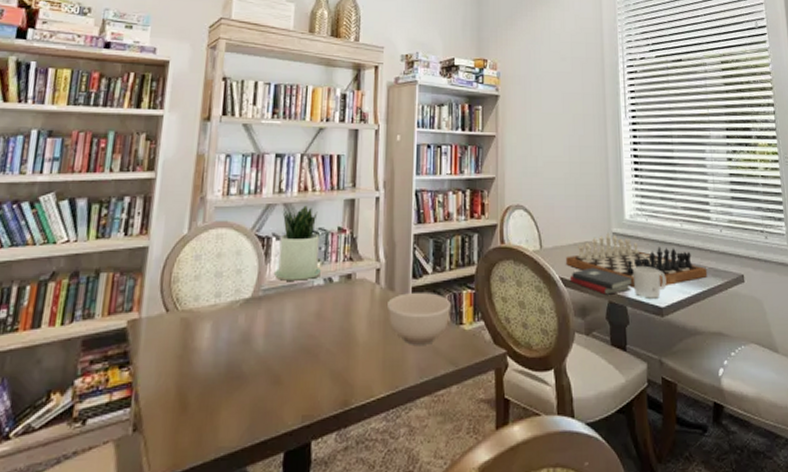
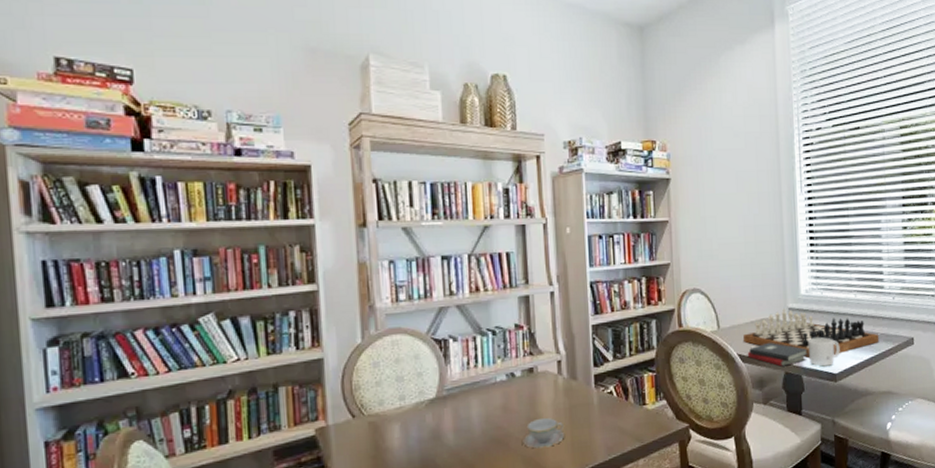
planter: present [273,205,322,281] -> none [454,305,503,380]
teacup: none [331,330,377,363] -> present [521,418,565,449]
bowl: present [387,293,452,345] -> none [571,378,634,427]

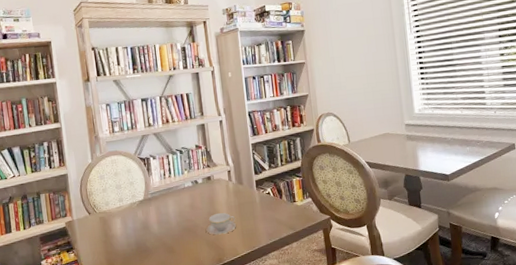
chess set: present [743,308,879,358] -> none [370,124,485,163]
hardback book: present [747,342,808,367] -> none [373,151,424,170]
mug: present [807,337,840,367] -> none [423,146,451,170]

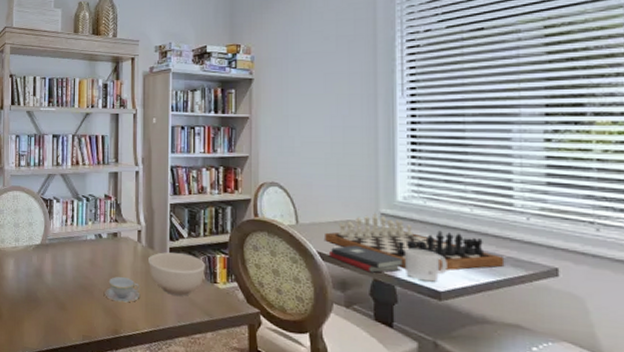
bowl: none [239,183,286,219] -> present [148,252,206,296]
chess set: none [370,124,485,163] -> present [325,213,505,271]
hardback book: none [373,151,424,170] -> present [328,245,404,273]
mug: none [423,146,451,170] -> present [404,248,447,282]

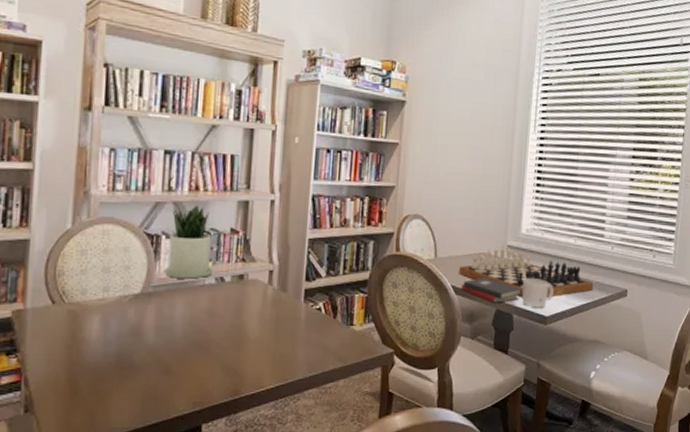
planter: none [56,176,93,235] -> present [163,205,214,279]
teacup: present [103,277,141,303] -> none [222,327,268,357]
bowl: present [148,252,206,296] -> none [279,295,344,343]

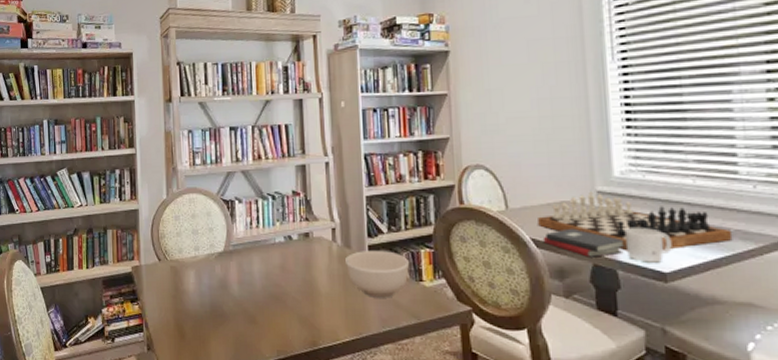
planter: present [163,205,214,279] -> none [239,172,282,238]
bowl: none [279,295,344,343] -> present [345,251,410,298]

